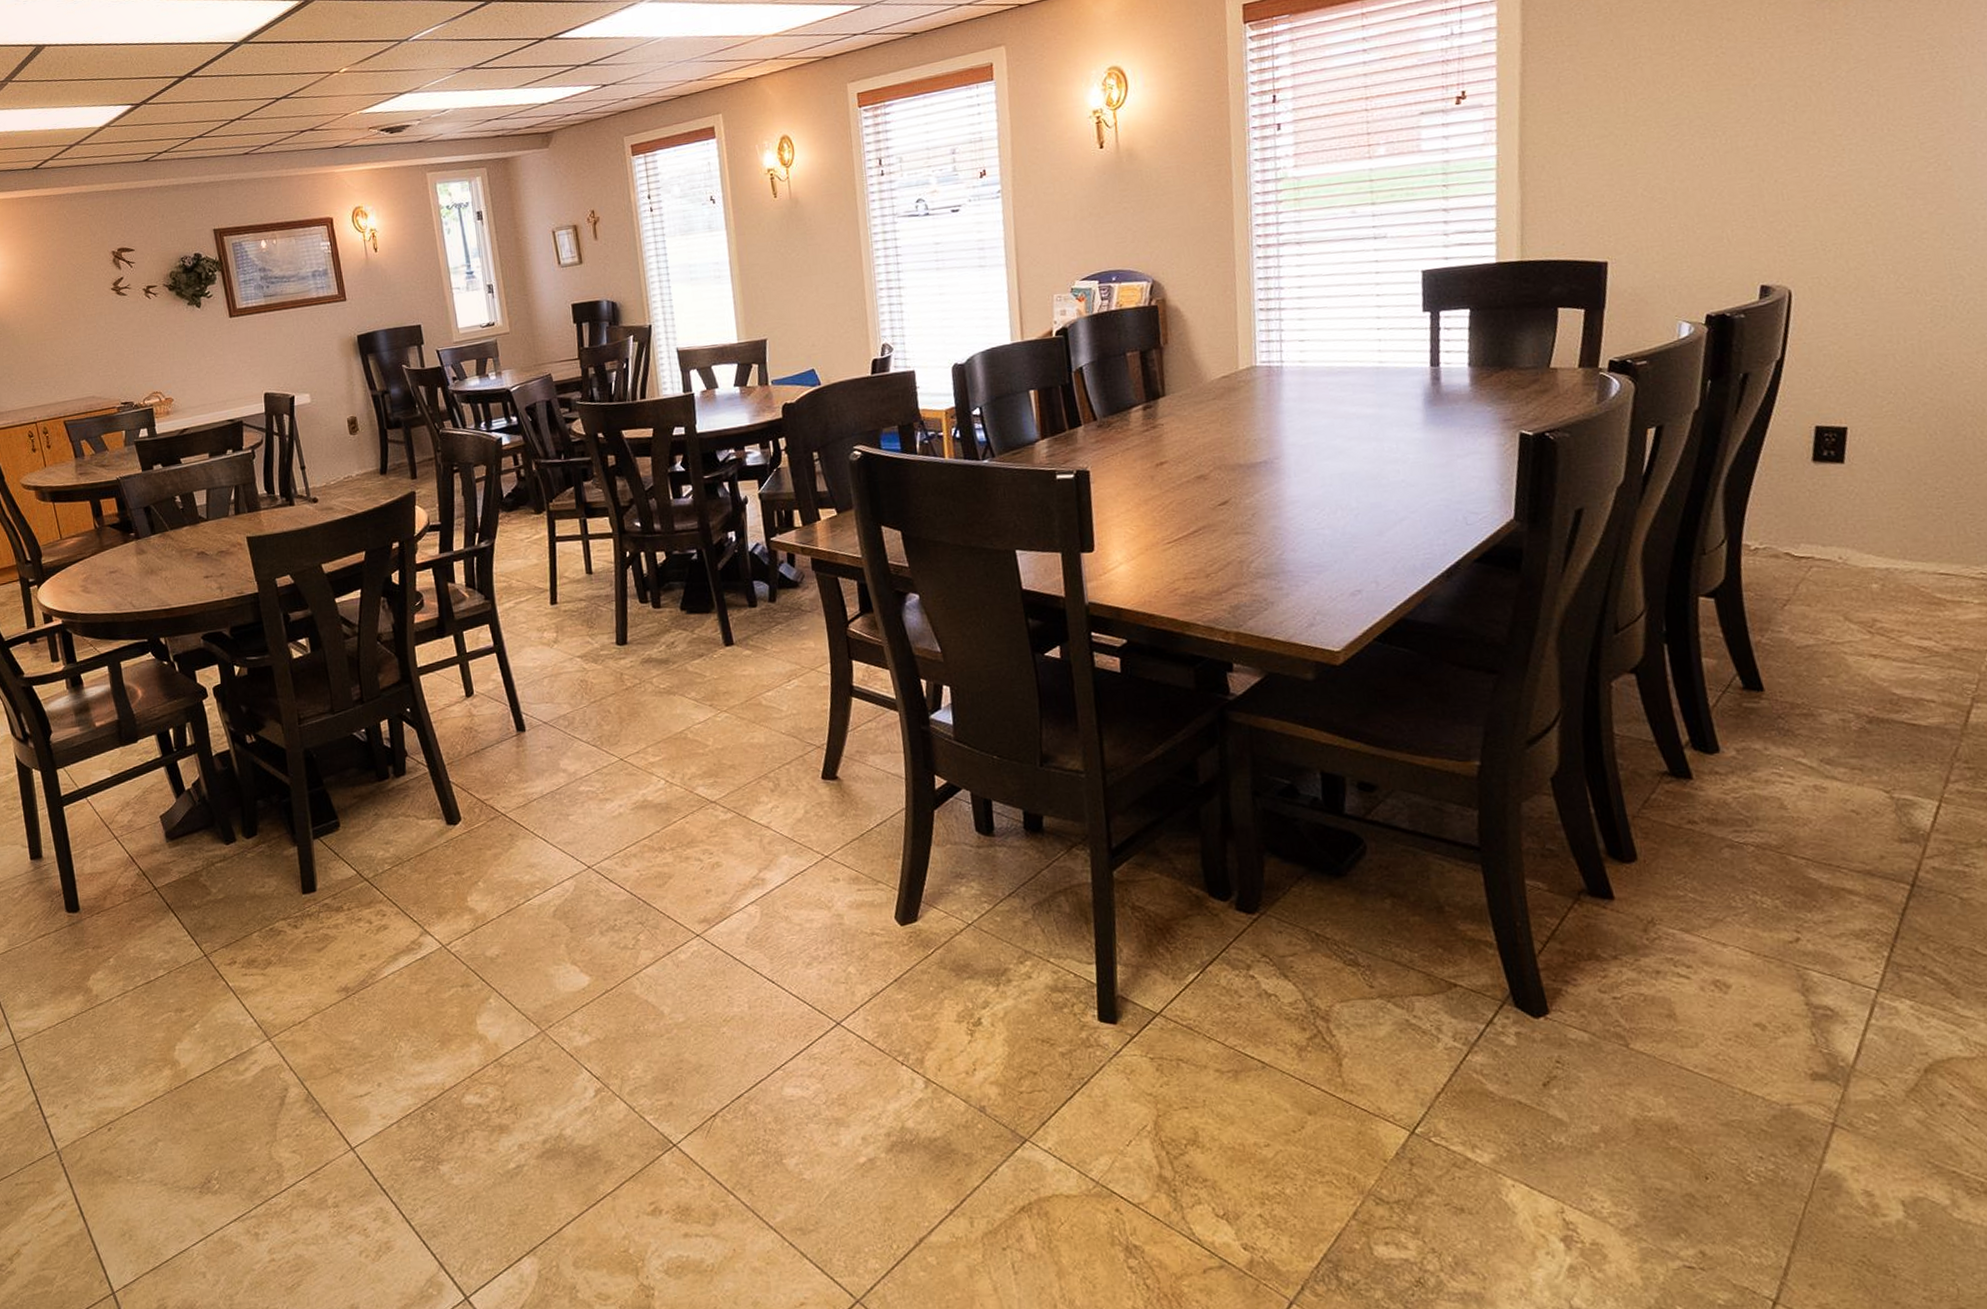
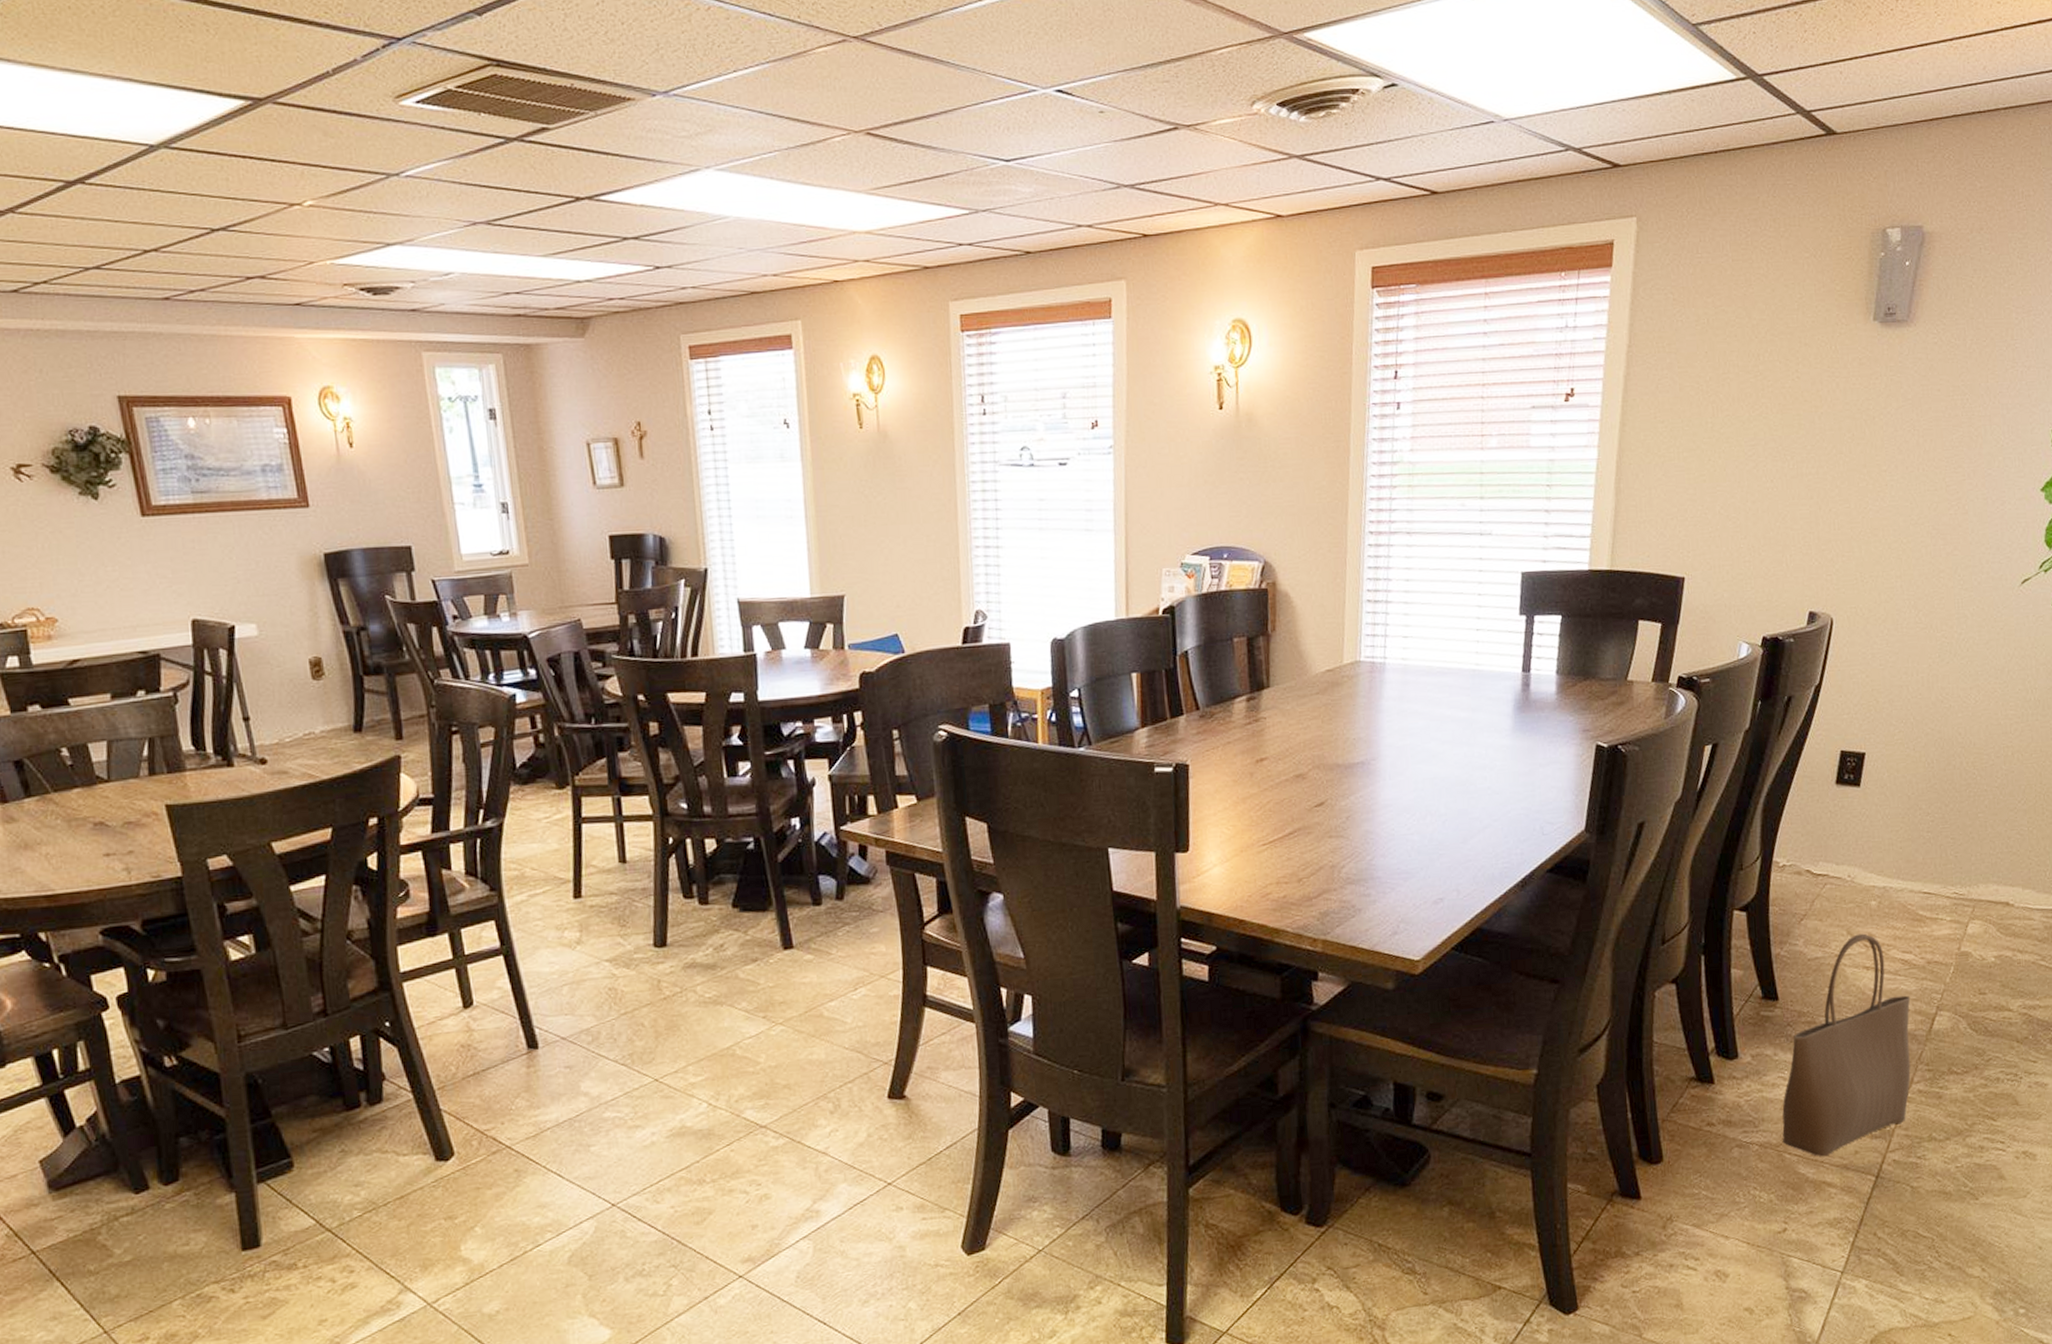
tote bag: none [1780,618,1946,860] -> present [1782,933,1911,1156]

